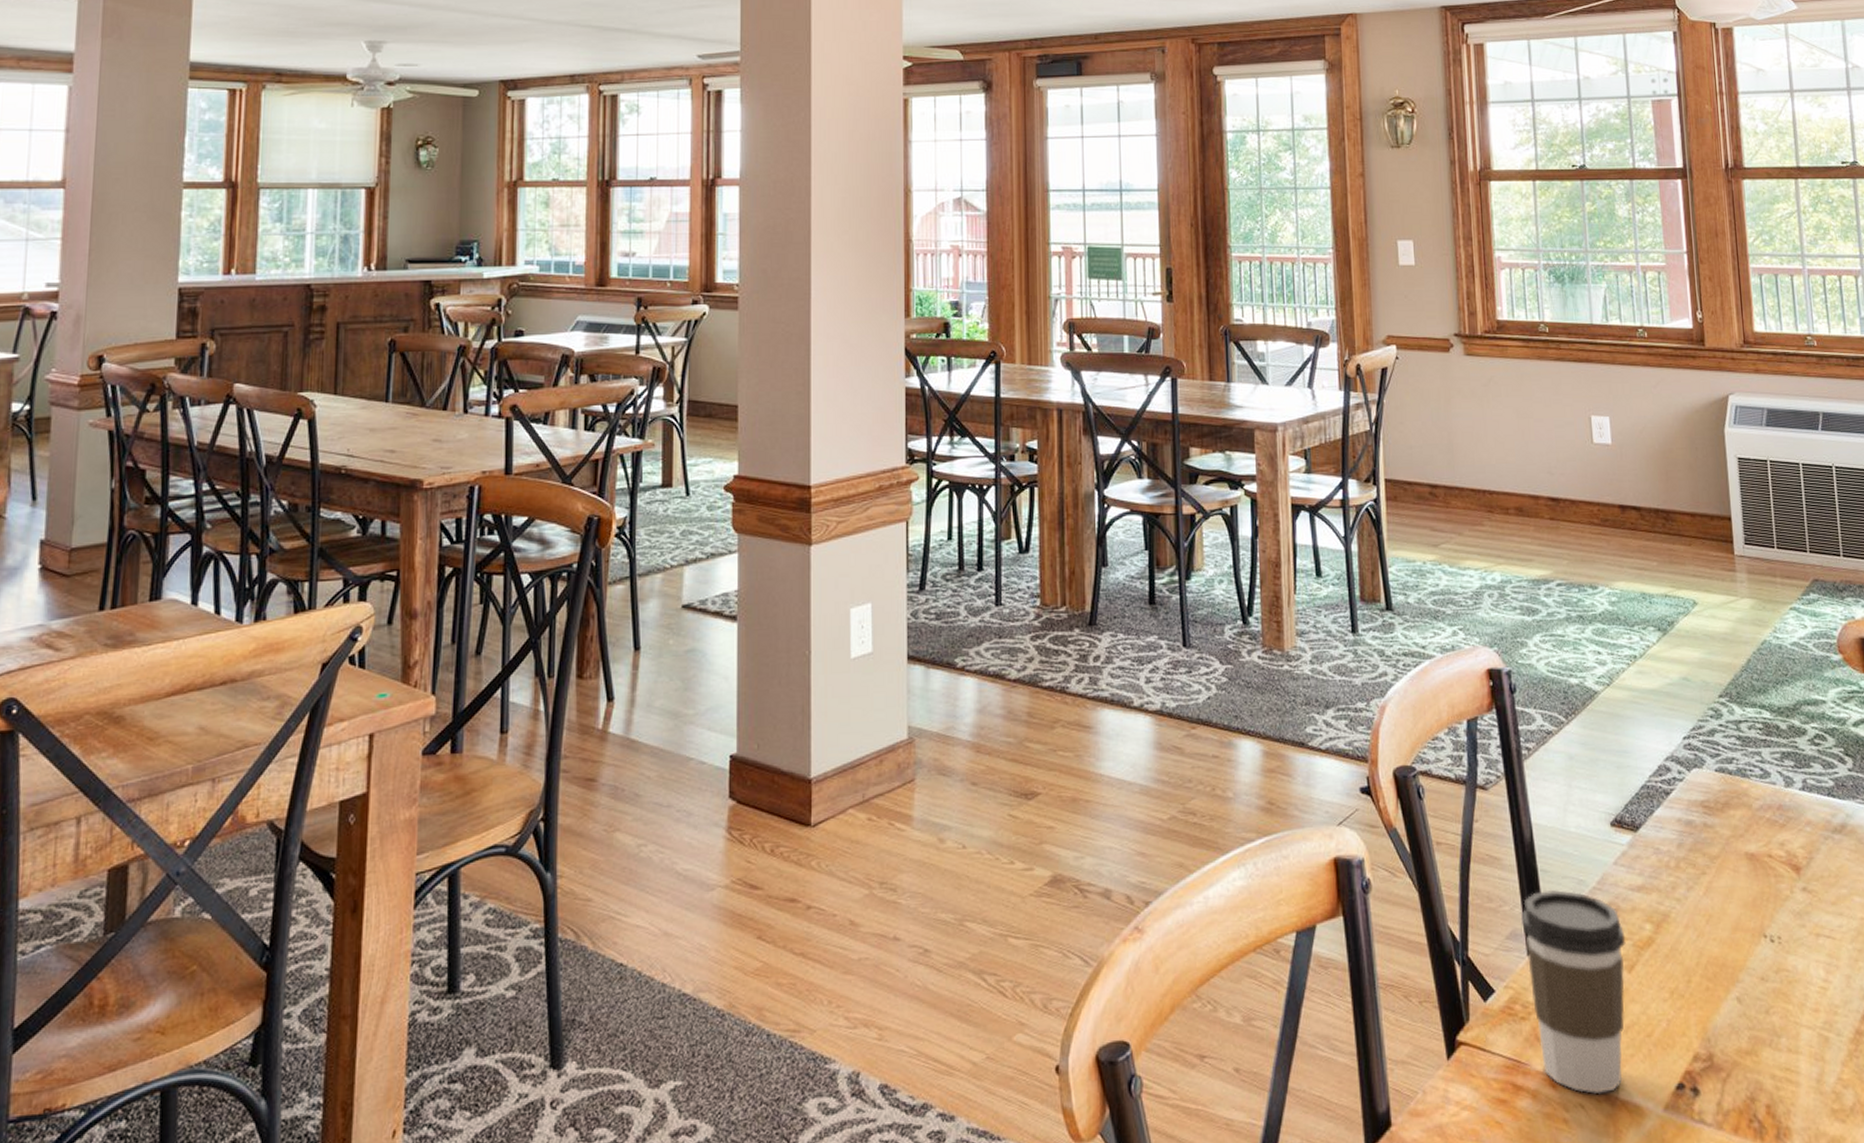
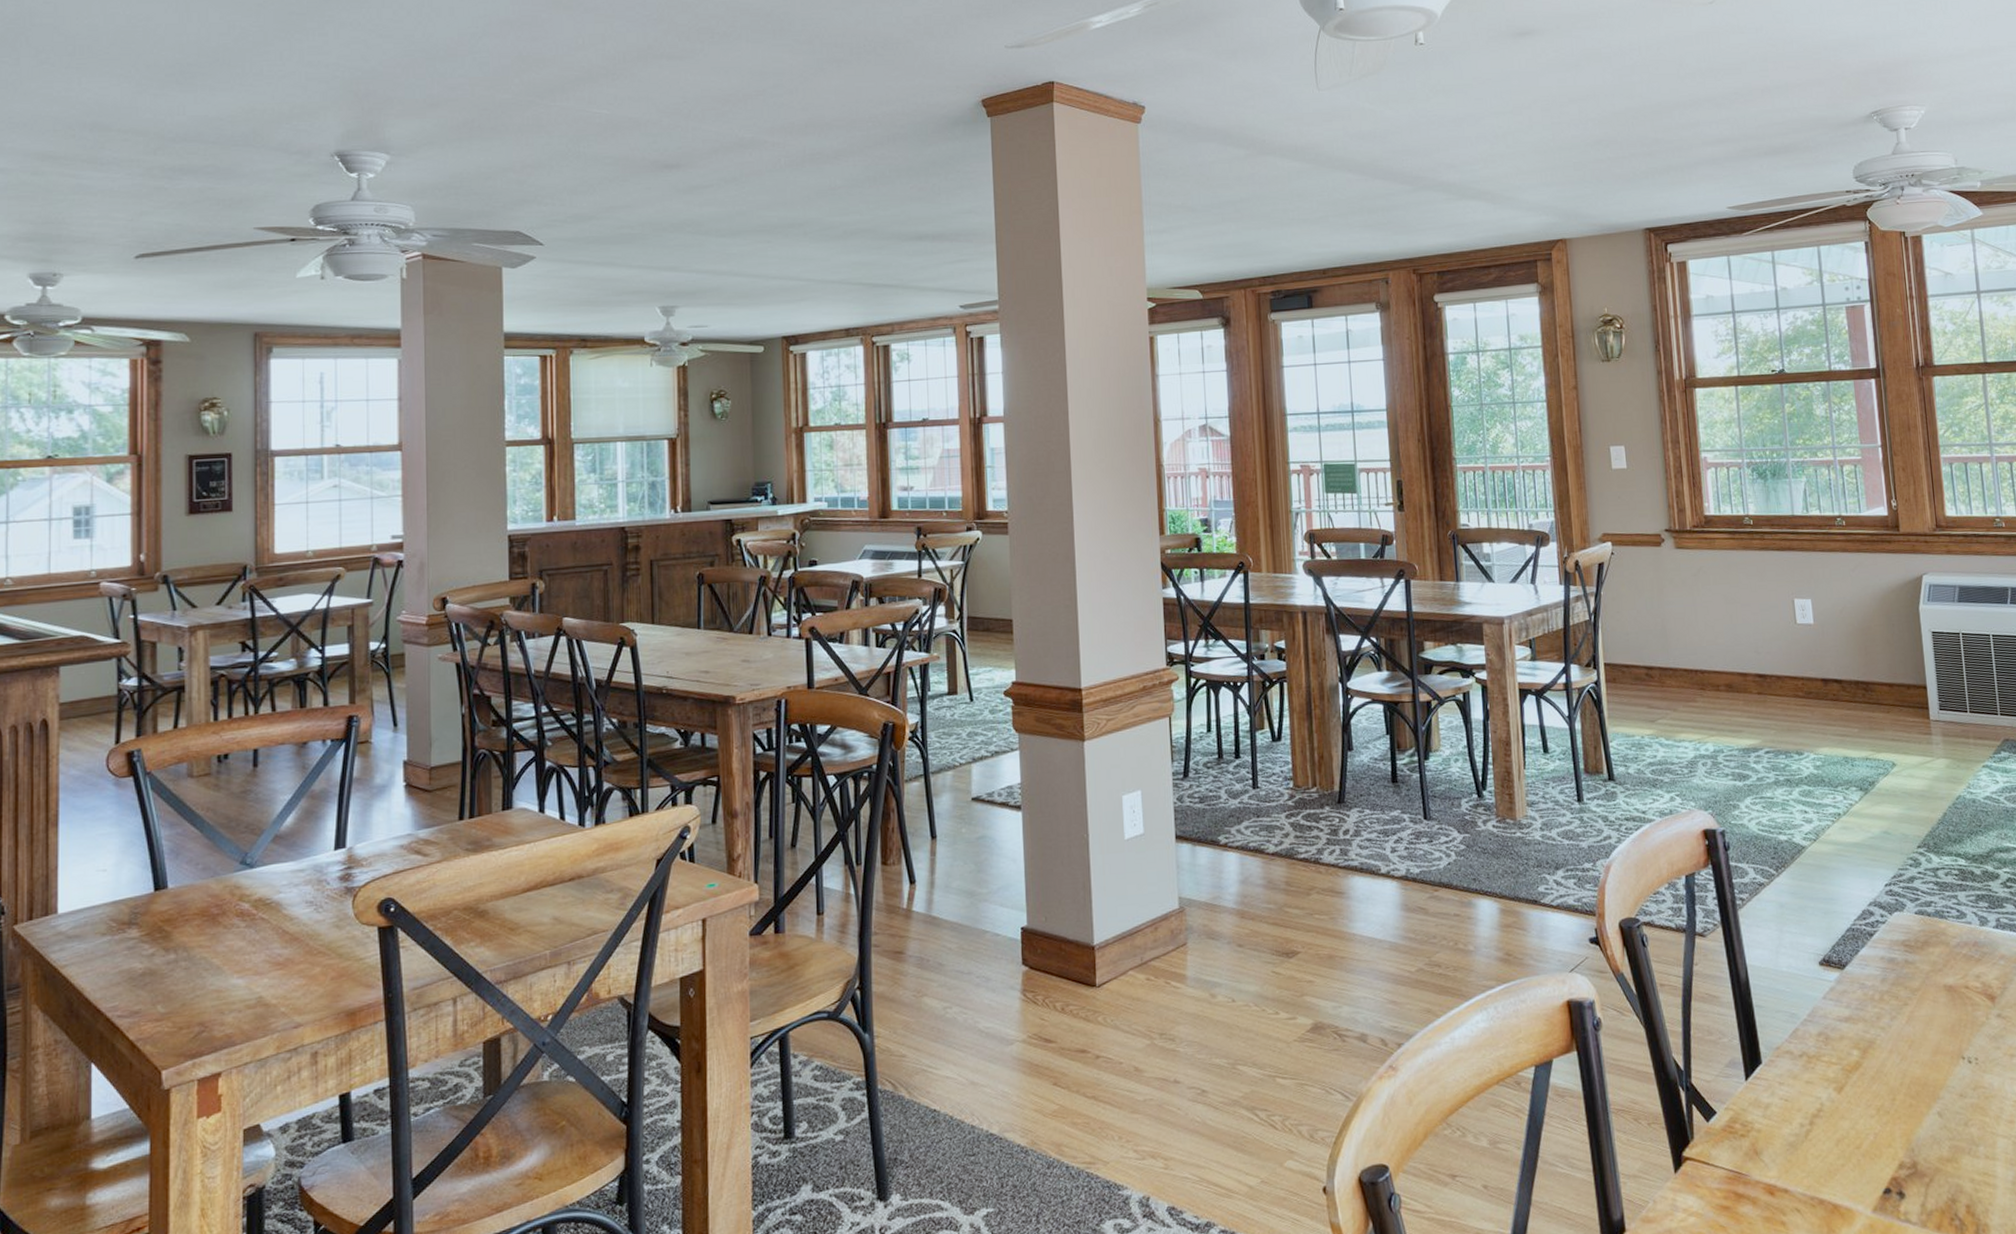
coffee cup: present [1521,889,1626,1095] -> none [1739,1022,1836,1200]

